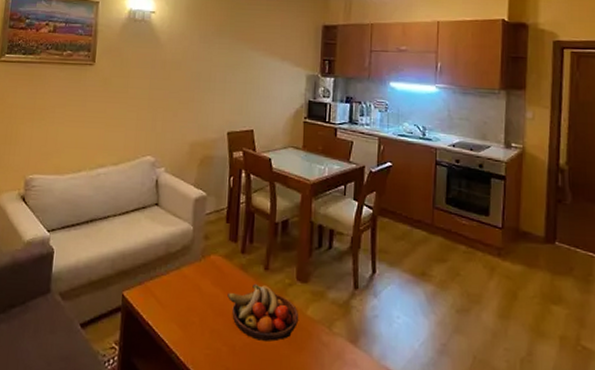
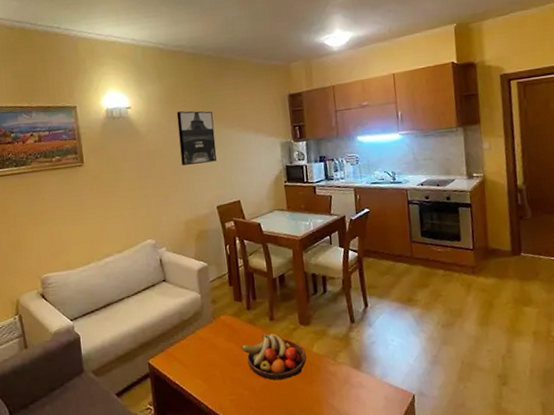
wall art: none [198,25,239,84] -> present [176,111,217,165]

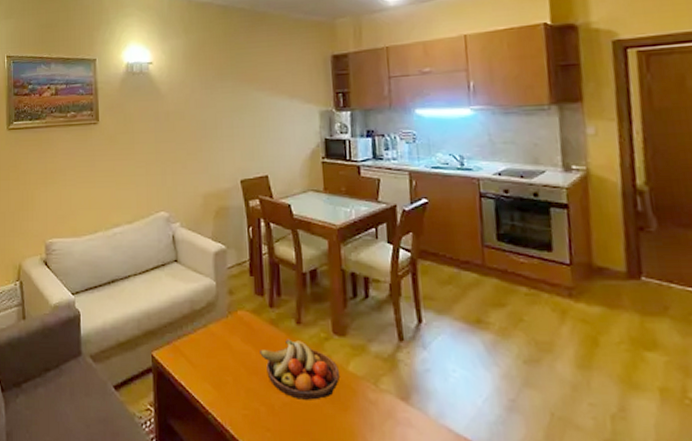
wall art: present [176,111,217,165] -> none [201,69,244,130]

